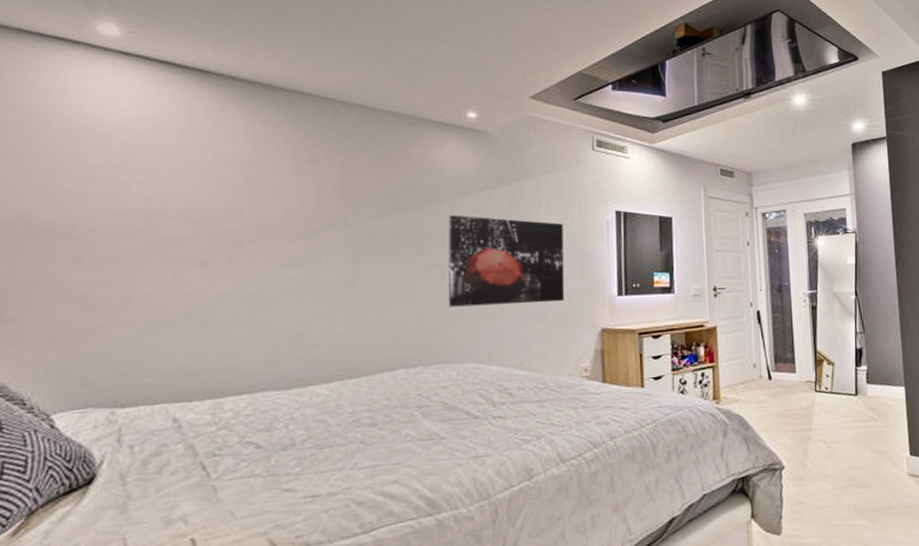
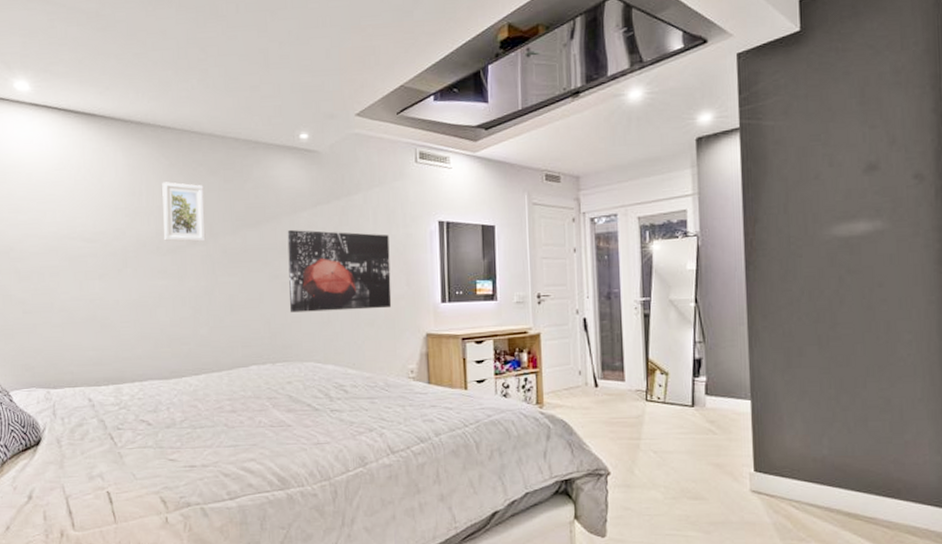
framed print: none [293,155,349,226] -> present [162,182,206,242]

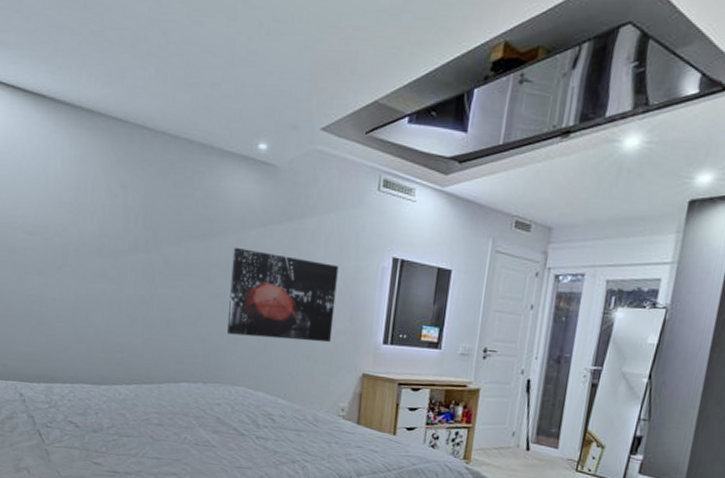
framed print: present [162,182,206,242] -> none [105,179,151,249]

